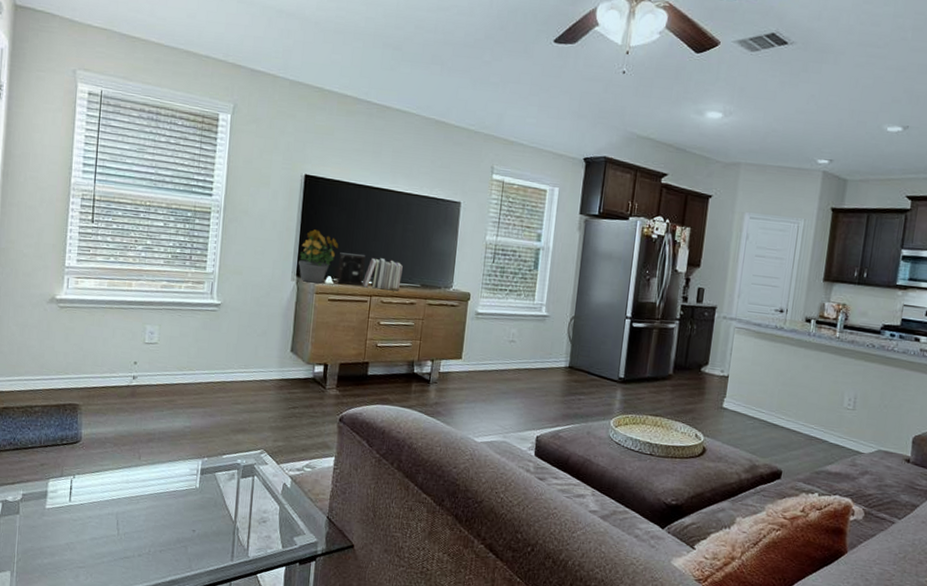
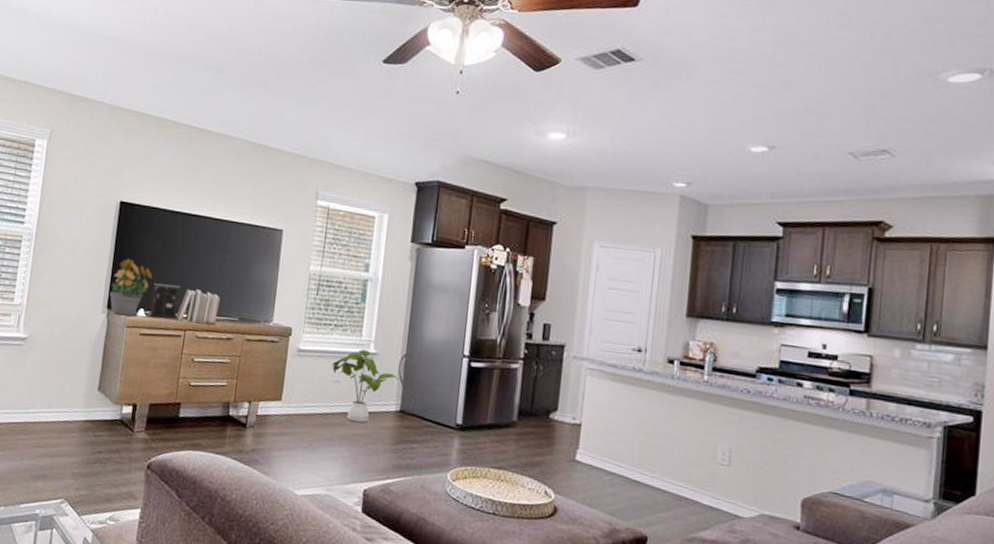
house plant: none [506,312,568,378] -> present [331,349,399,423]

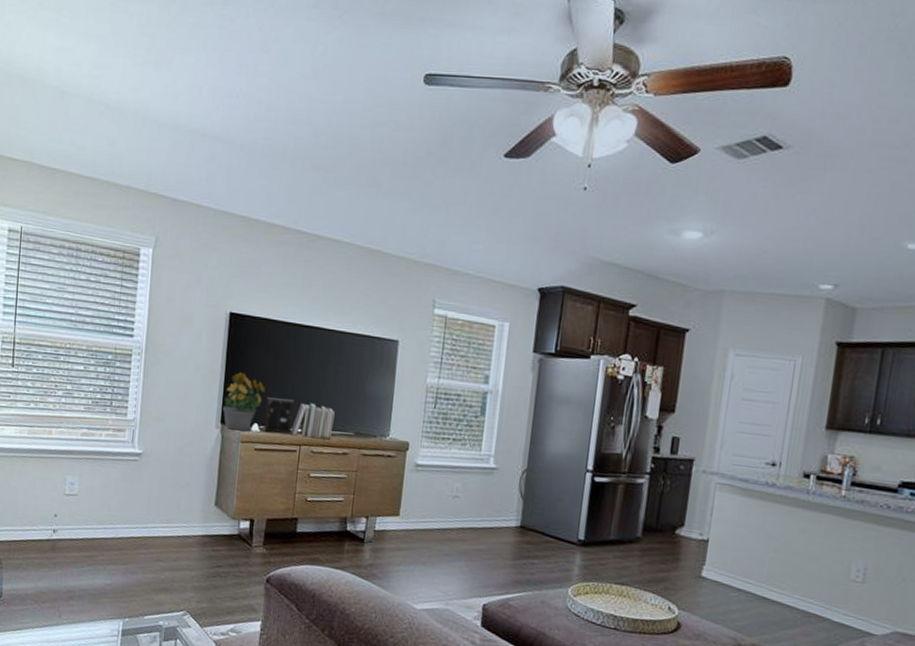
house plant: present [331,349,399,423] -> none [449,464,520,539]

